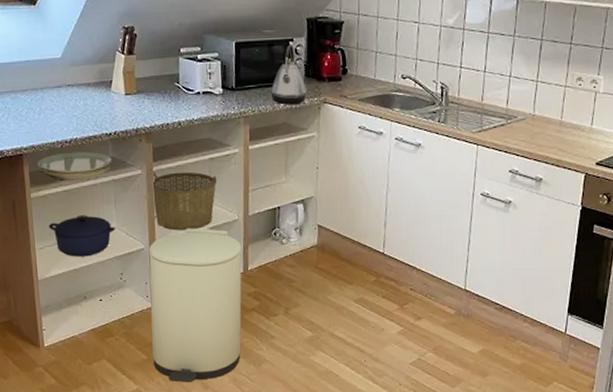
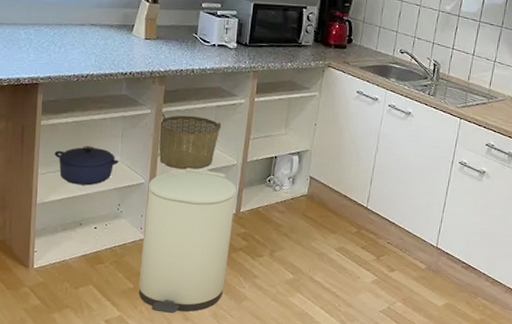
plate: present [37,151,113,180] -> none [51,86,125,113]
kettle: present [270,44,307,105] -> none [280,11,314,66]

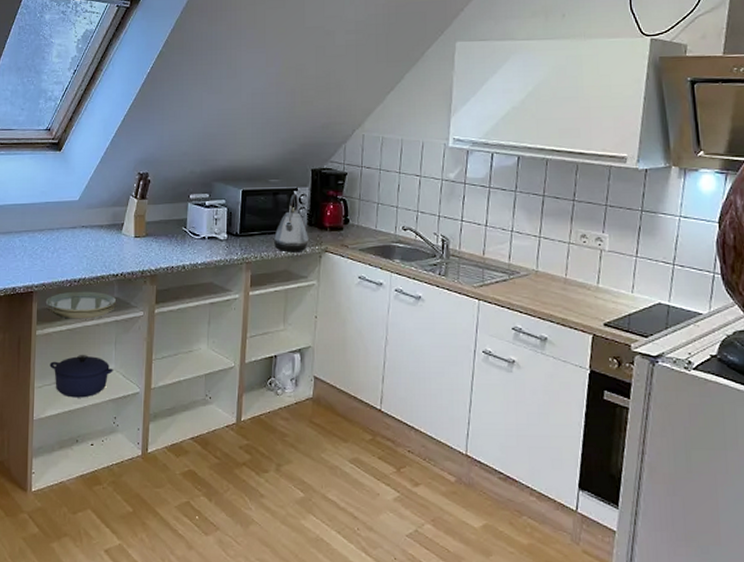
plate: none [51,86,125,113] -> present [45,291,117,319]
pedal bin: present [138,167,237,313] -> none [138,373,236,541]
basket: present [158,112,222,170] -> none [152,314,216,376]
kettle: none [280,11,314,66] -> present [273,193,308,253]

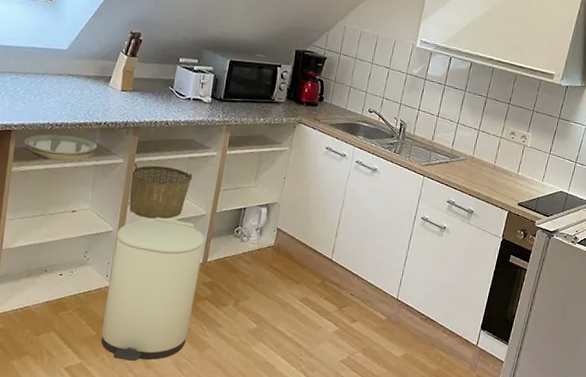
cooking pot: present [49,354,113,398] -> none [23,192,89,233]
pedal bin: none [138,373,236,541] -> present [101,217,205,361]
basket: none [152,314,216,376] -> present [129,162,193,219]
kettle: present [273,193,308,253] -> none [253,69,286,121]

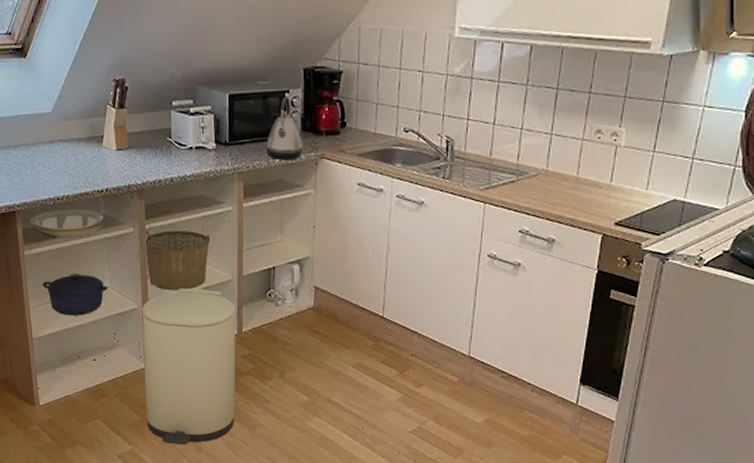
cooking pot: none [23,192,89,233] -> present [42,272,108,316]
kettle: none [253,69,286,121] -> present [265,96,303,160]

